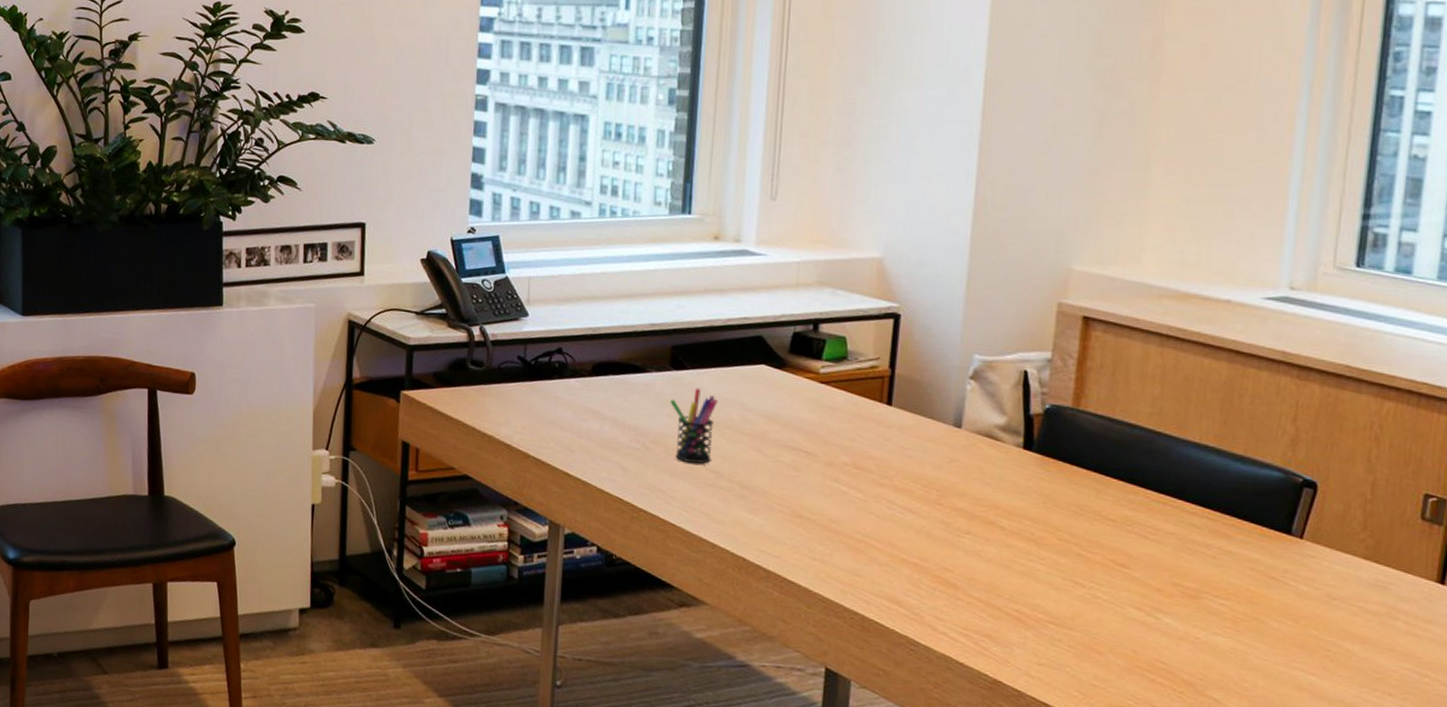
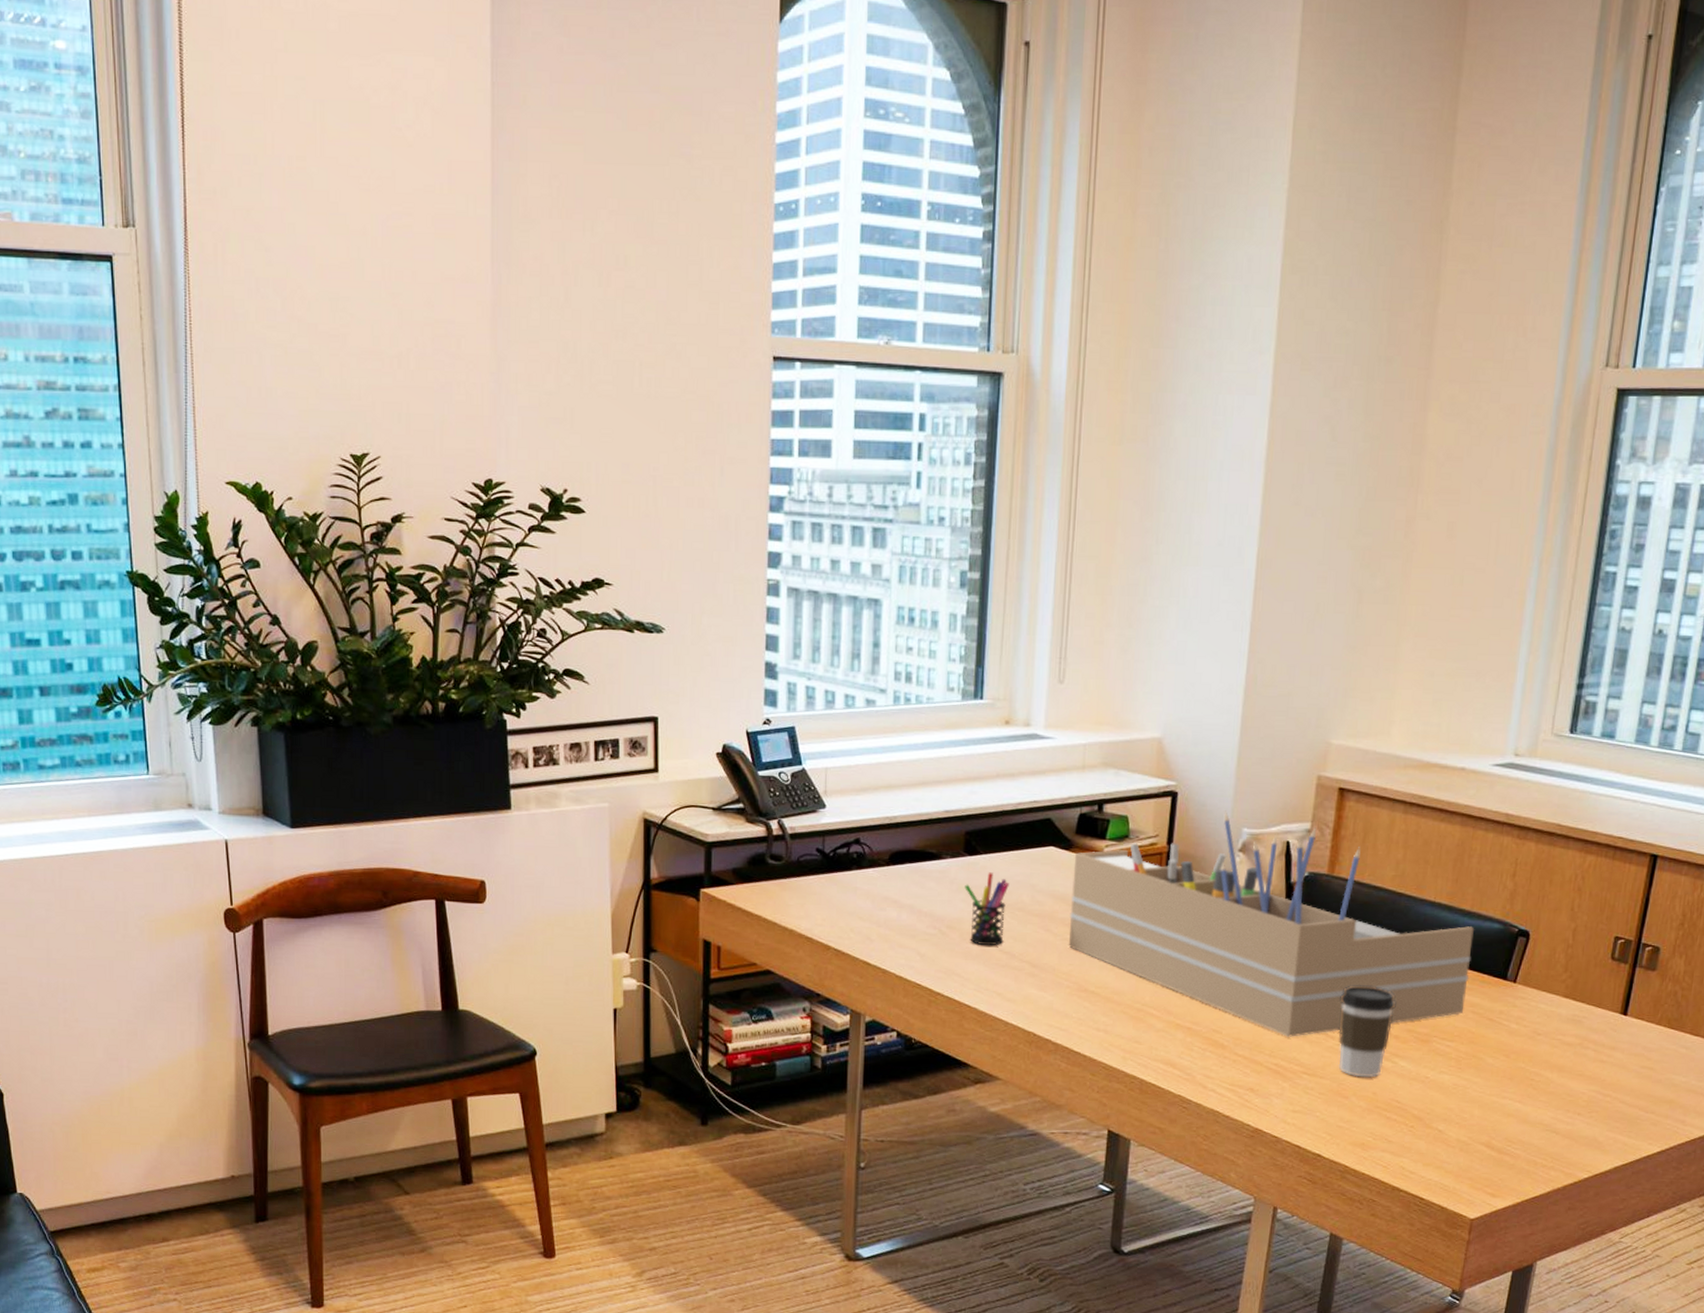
desk organizer: none [782,335,1249,582] -> present [1069,810,1474,1037]
coffee cup: none [1089,529,1158,634] -> present [1338,985,1396,1078]

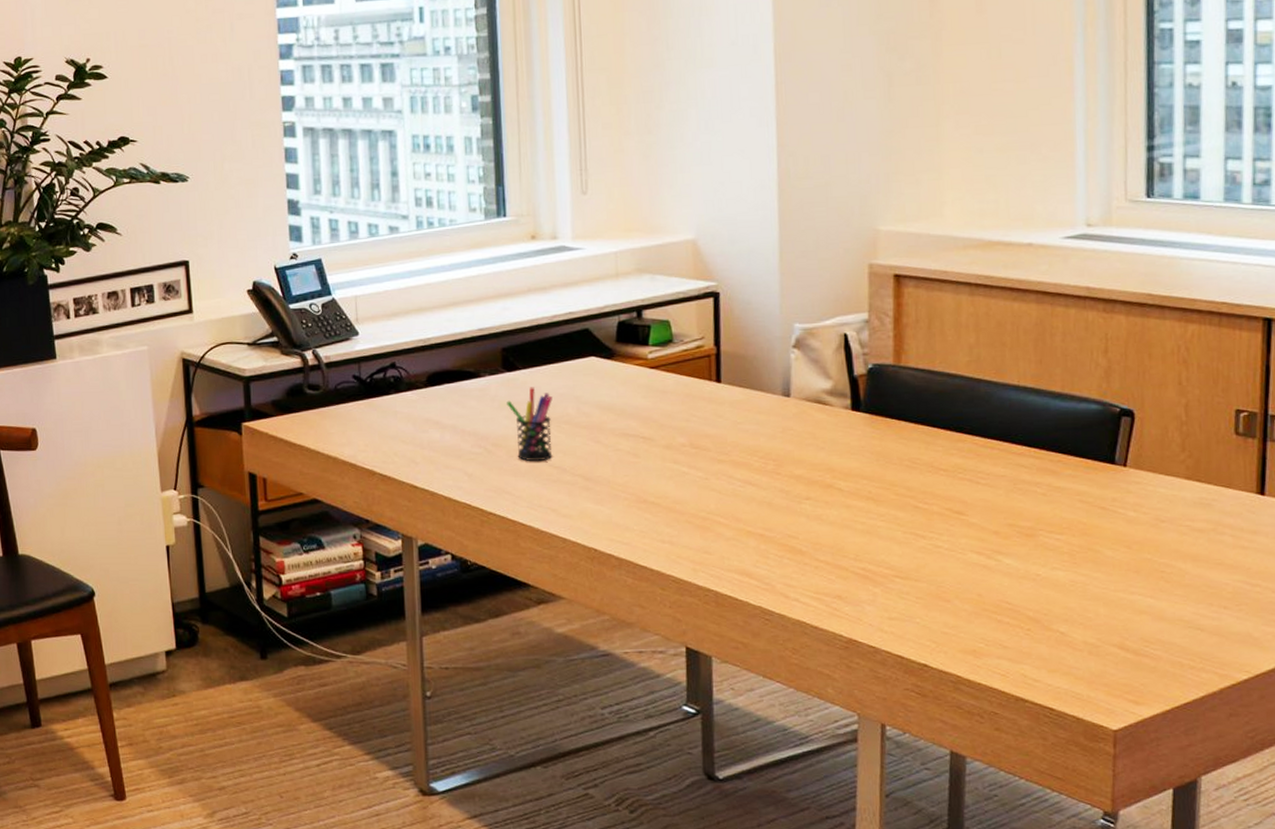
desk organizer: present [1069,810,1474,1037] -> none [617,307,1071,539]
coffee cup: present [1338,985,1396,1078] -> none [925,479,991,579]

